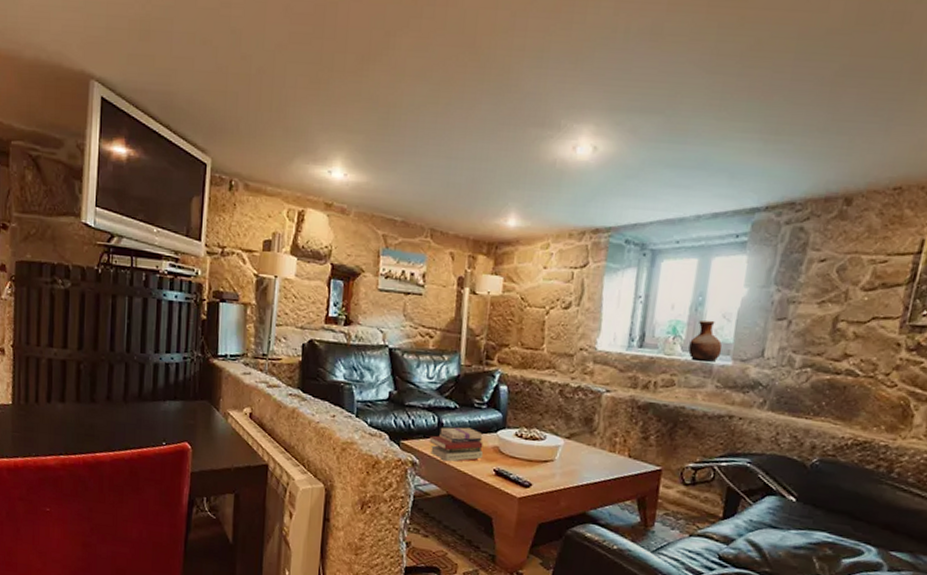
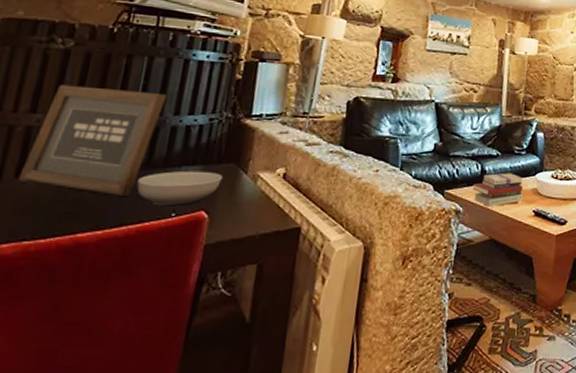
picture frame: none [49,322,148,424] -> present [18,84,168,196]
bowl: none [134,405,200,437] -> present [136,170,224,207]

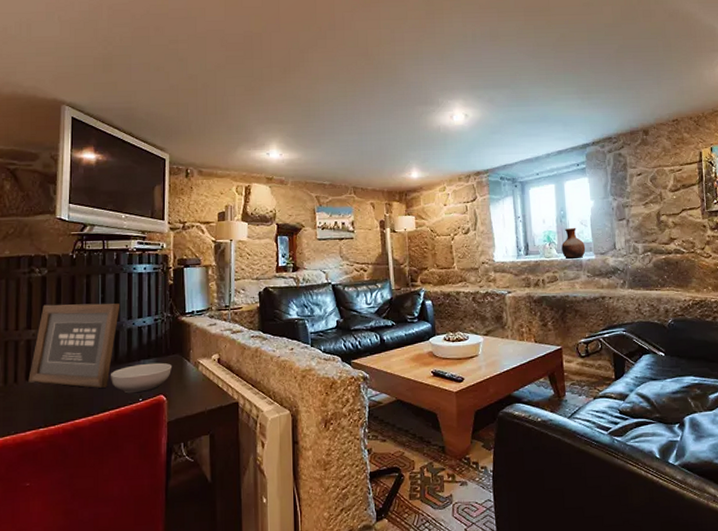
books: present [472,173,524,207] -> none [375,340,421,372]

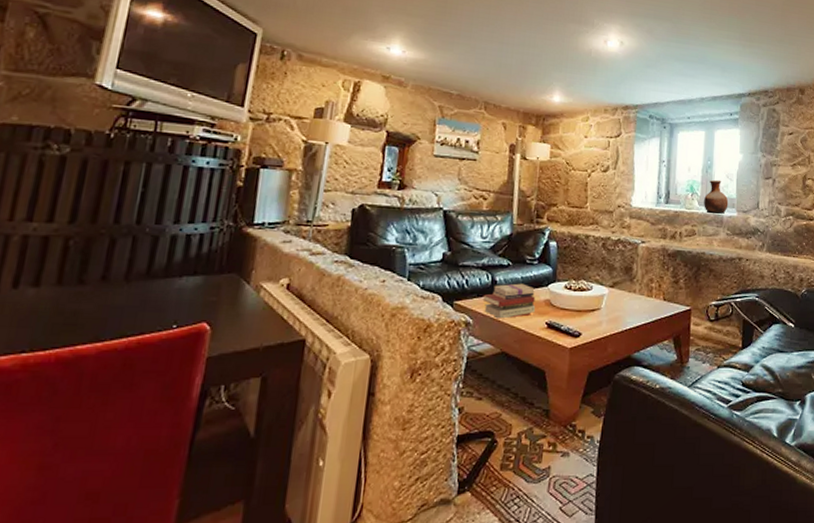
picture frame: present [28,303,120,388] -> none [15,192,167,307]
bowl: present [111,362,173,394] -> none [136,281,226,318]
books: none [375,340,421,372] -> present [482,283,536,319]

